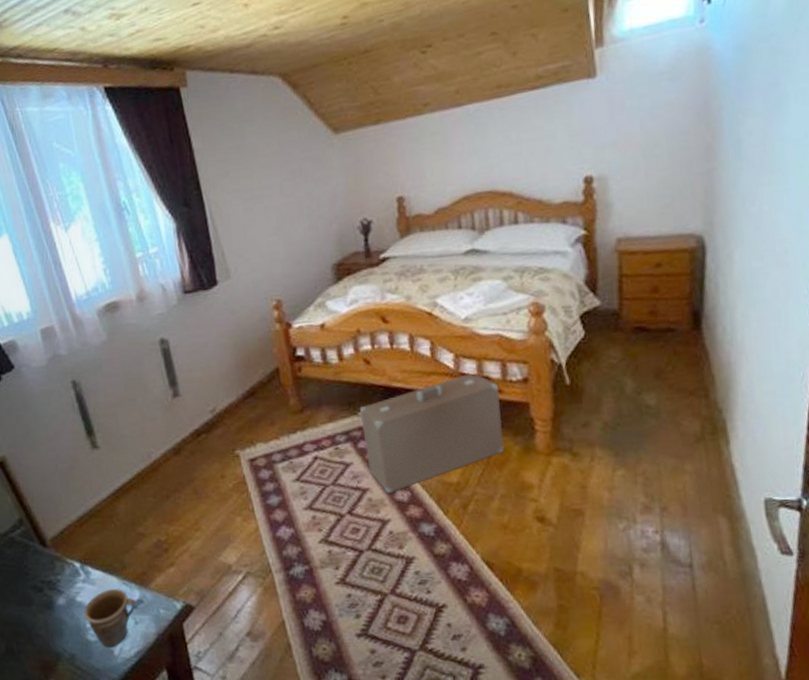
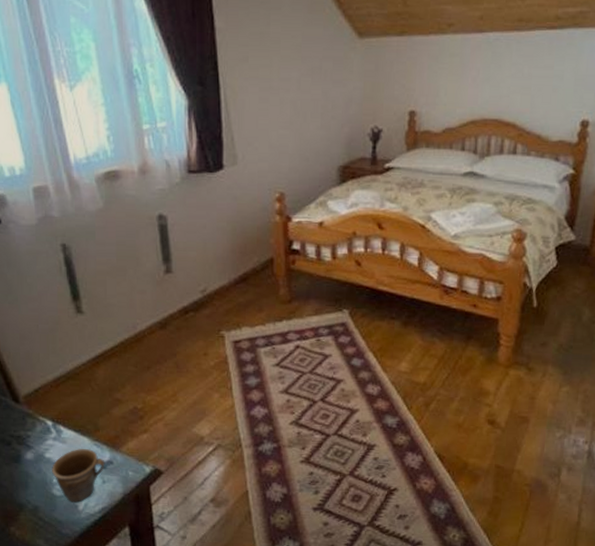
suitcase: present [360,372,504,494] -> none [345,285,473,387]

